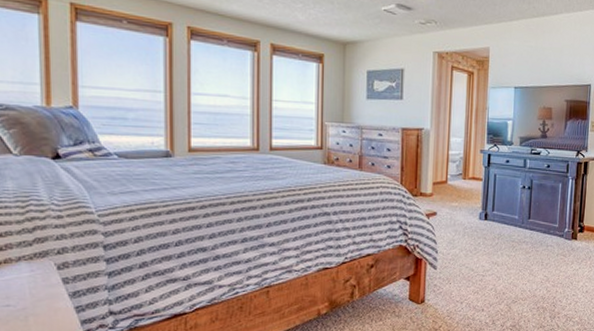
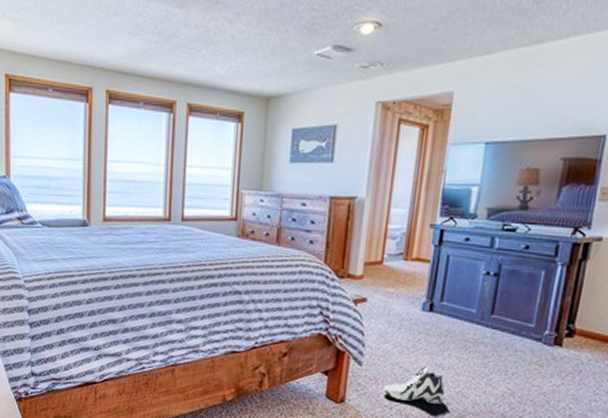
sneaker: none [454,263,501,295] -> present [383,364,445,404]

